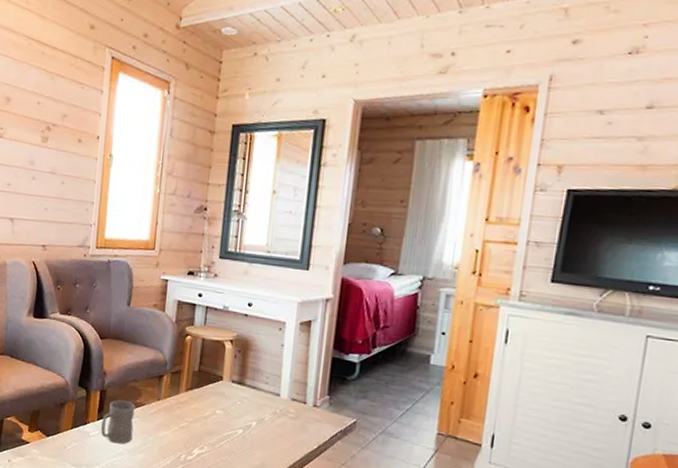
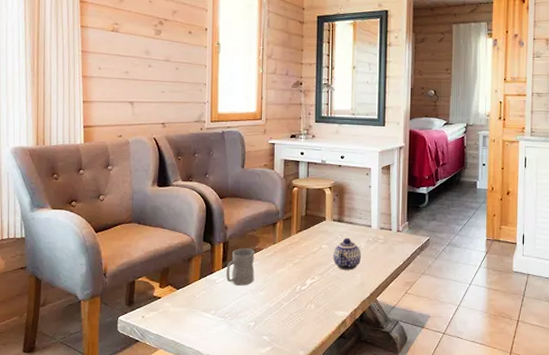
teapot: none [228,404,265,446] -> present [333,237,362,270]

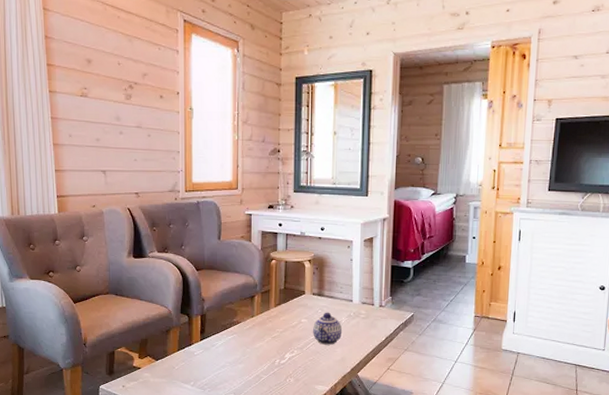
mug: present [226,248,255,286] -> none [205,321,233,358]

